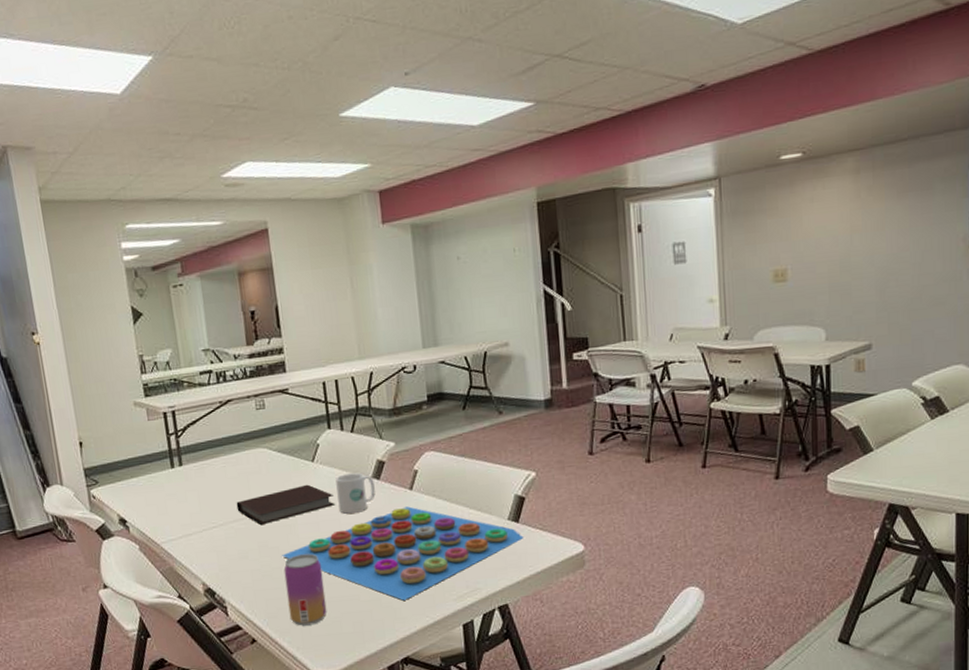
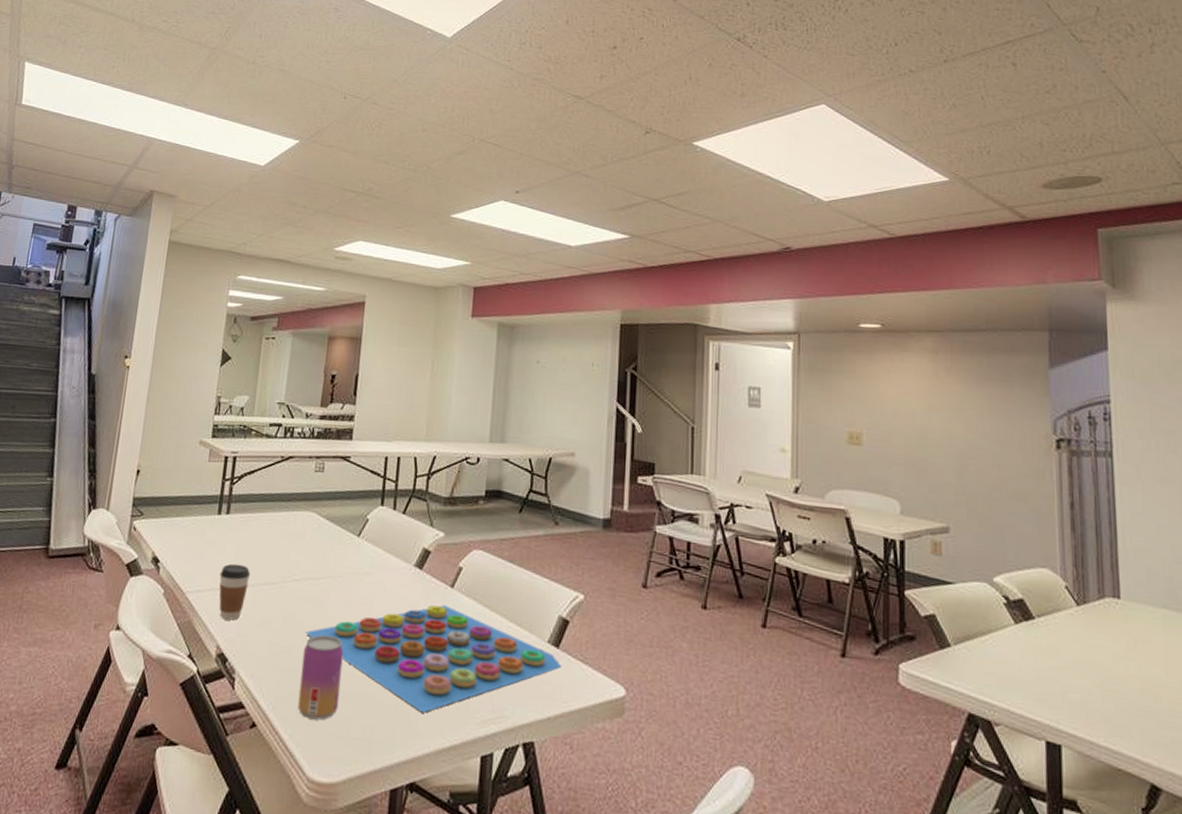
coffee cup: none [188,508,219,560] -> present [219,563,251,621]
notebook: present [236,484,335,526] -> none [271,559,372,595]
mug: present [335,473,376,514] -> none [374,556,416,602]

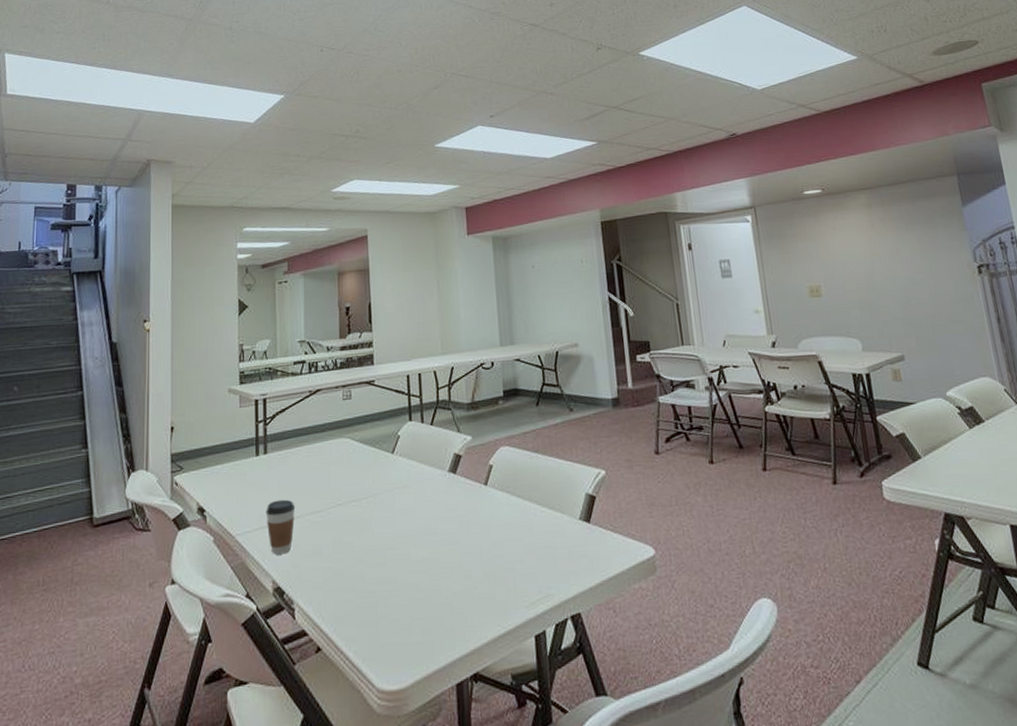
beverage can: present [297,635,344,720] -> none [356,551,397,633]
board game: present [305,605,562,713] -> none [355,502,596,606]

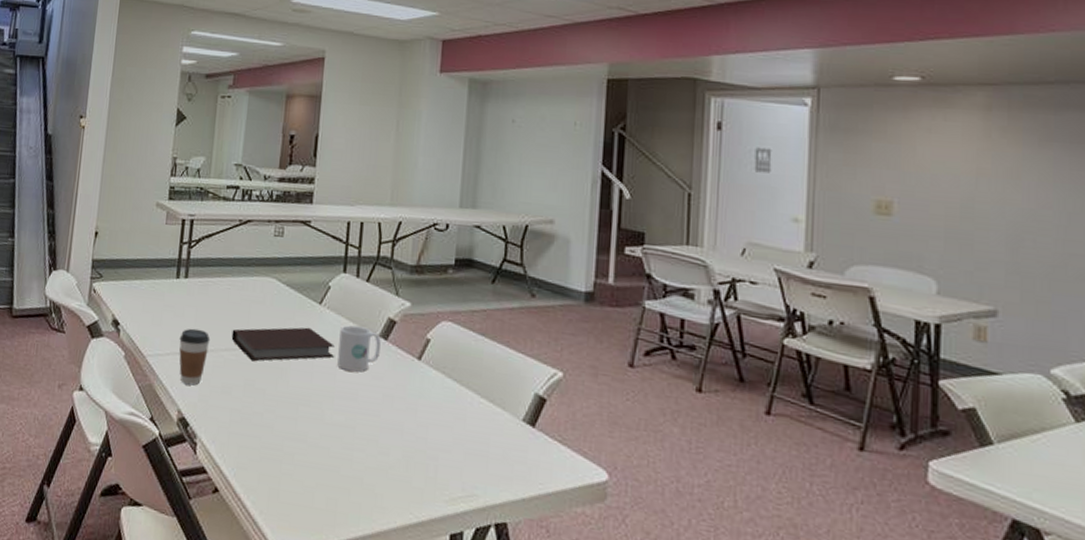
notebook: none [315,476,411,519] -> present [231,327,335,362]
mug: none [413,466,451,509] -> present [337,325,381,372]

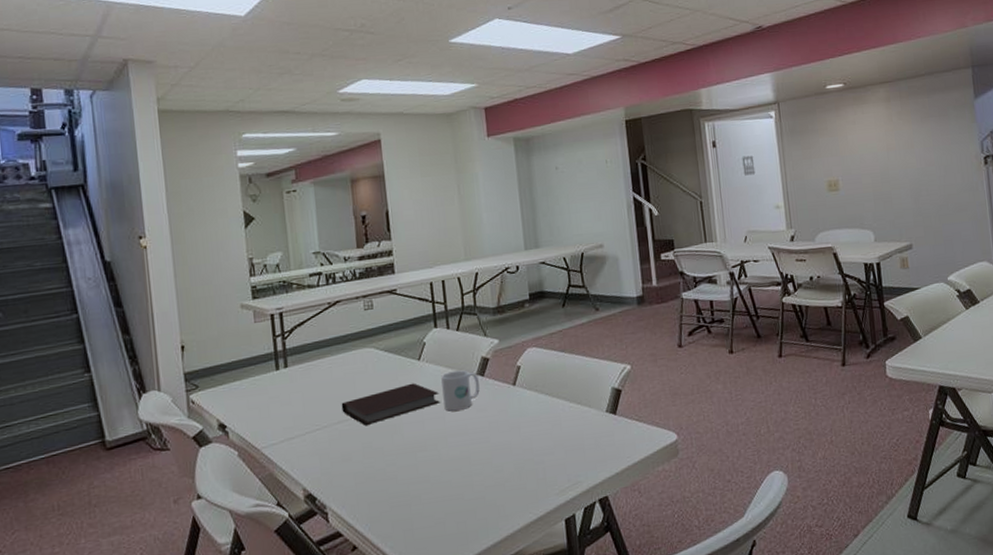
coffee cup: present [179,328,211,386] -> none [291,410,322,464]

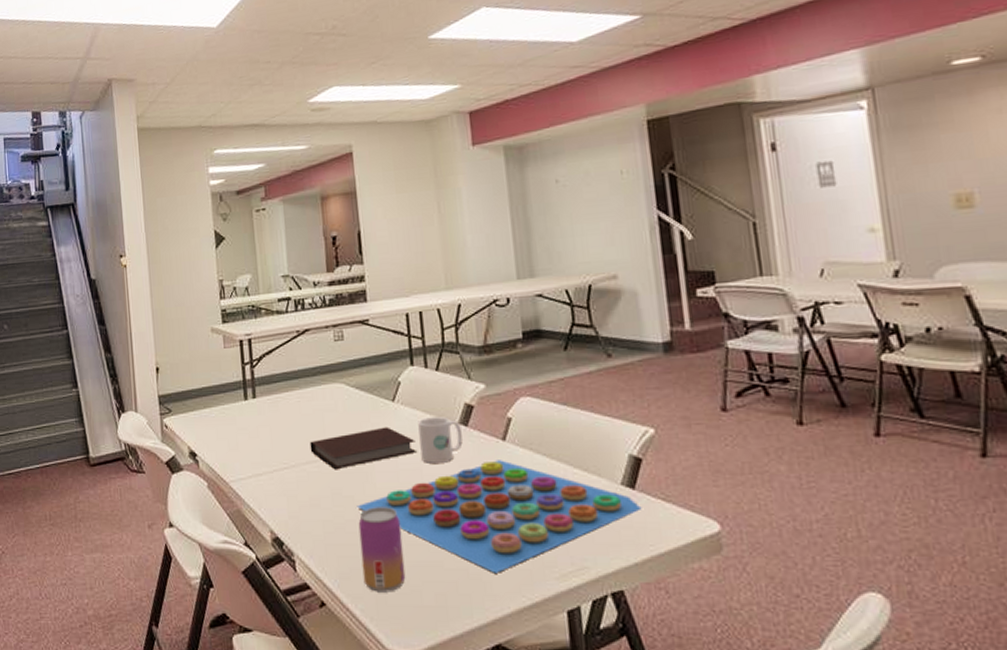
board game: none [386,402,621,498] -> present [357,460,642,573]
beverage can: none [387,453,431,530] -> present [358,507,406,592]

